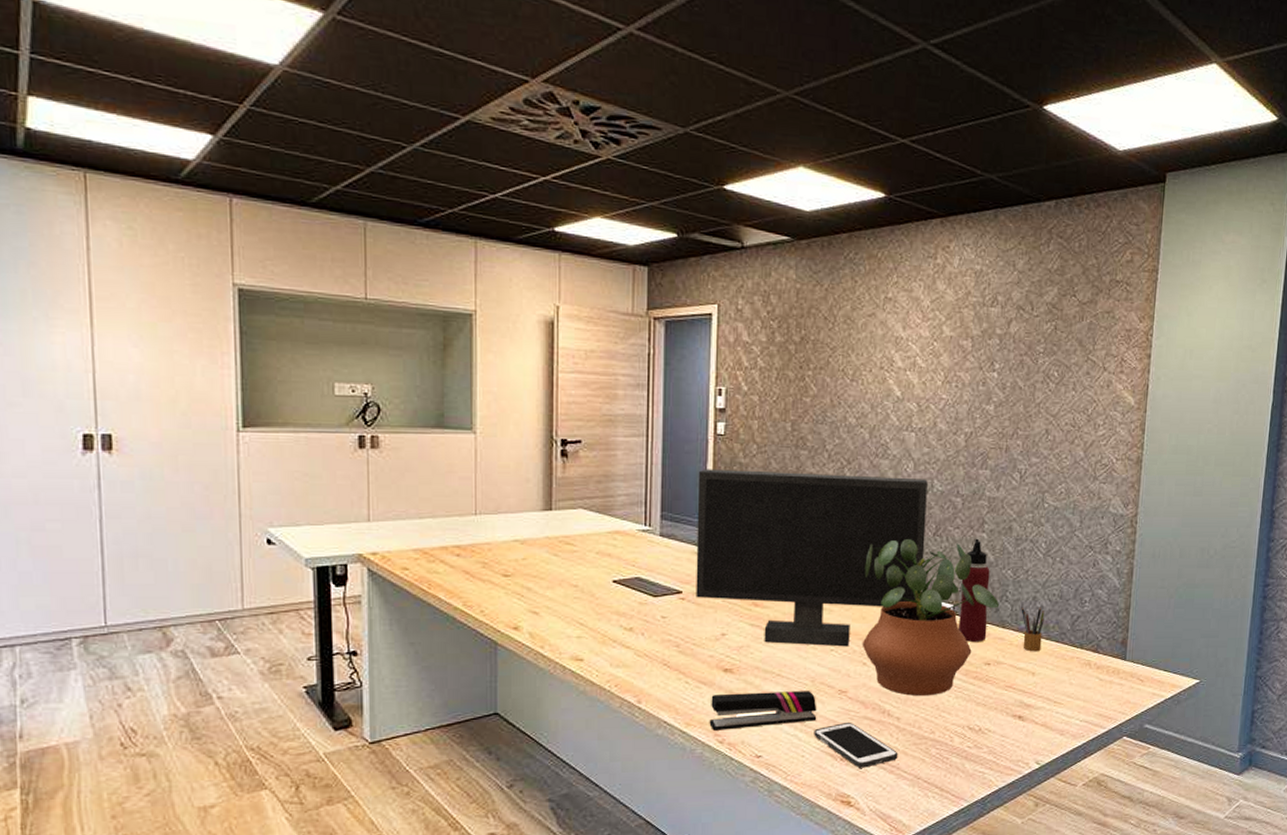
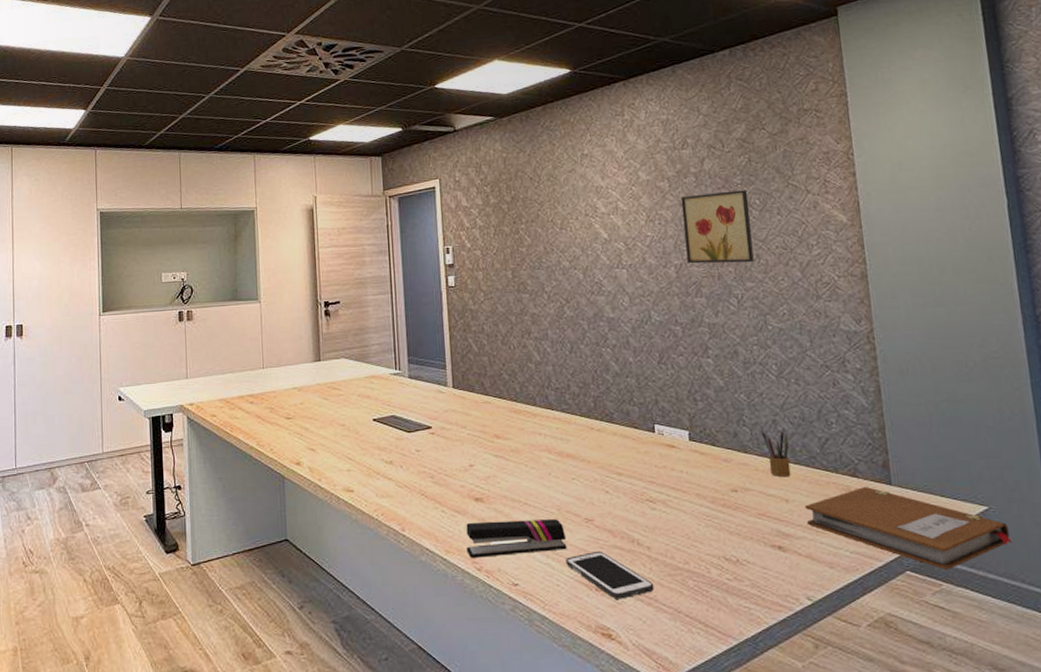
monitor: present [696,469,928,647] -> none [436,311,653,476]
potted plant: present [862,539,1000,697] -> none [594,368,738,525]
water bottle: present [957,538,990,643] -> none [693,364,729,469]
wall art: none [978,359,1048,438] -> present [680,190,754,264]
notebook: none [1047,662,1212,736] -> present [804,487,1012,571]

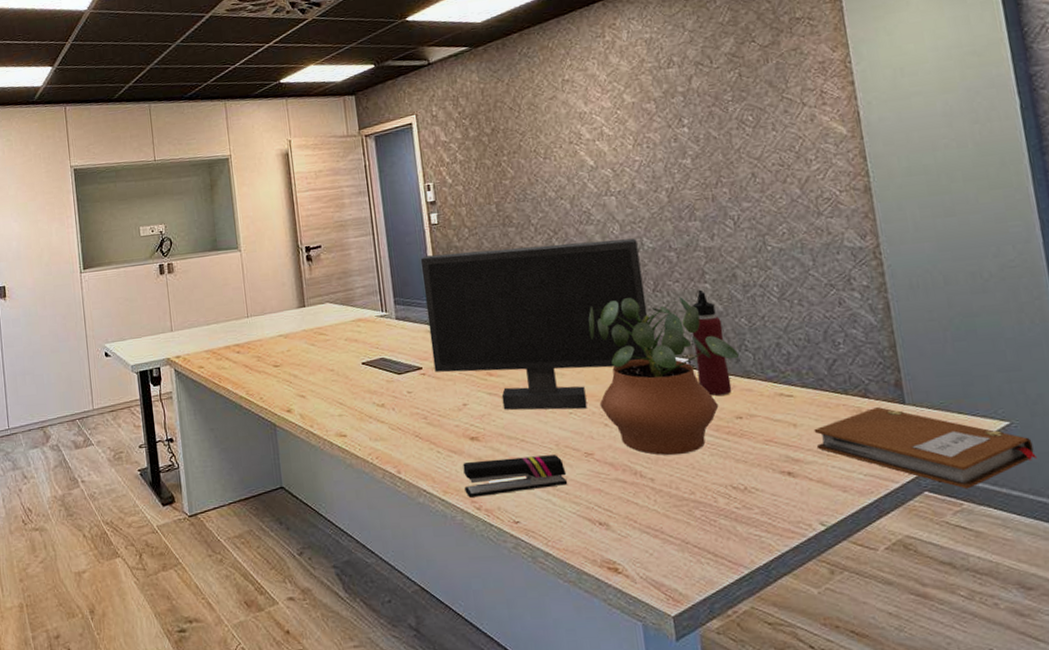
monitor: none [436,311,653,476] -> present [420,238,649,410]
cell phone: present [566,552,655,599] -> none [567,485,660,533]
potted plant: none [594,368,738,525] -> present [588,297,740,456]
wall art: present [680,190,754,264] -> none [668,106,750,187]
water bottle: none [693,364,729,469] -> present [692,289,732,396]
pencil box: present [761,430,791,478] -> none [764,353,798,402]

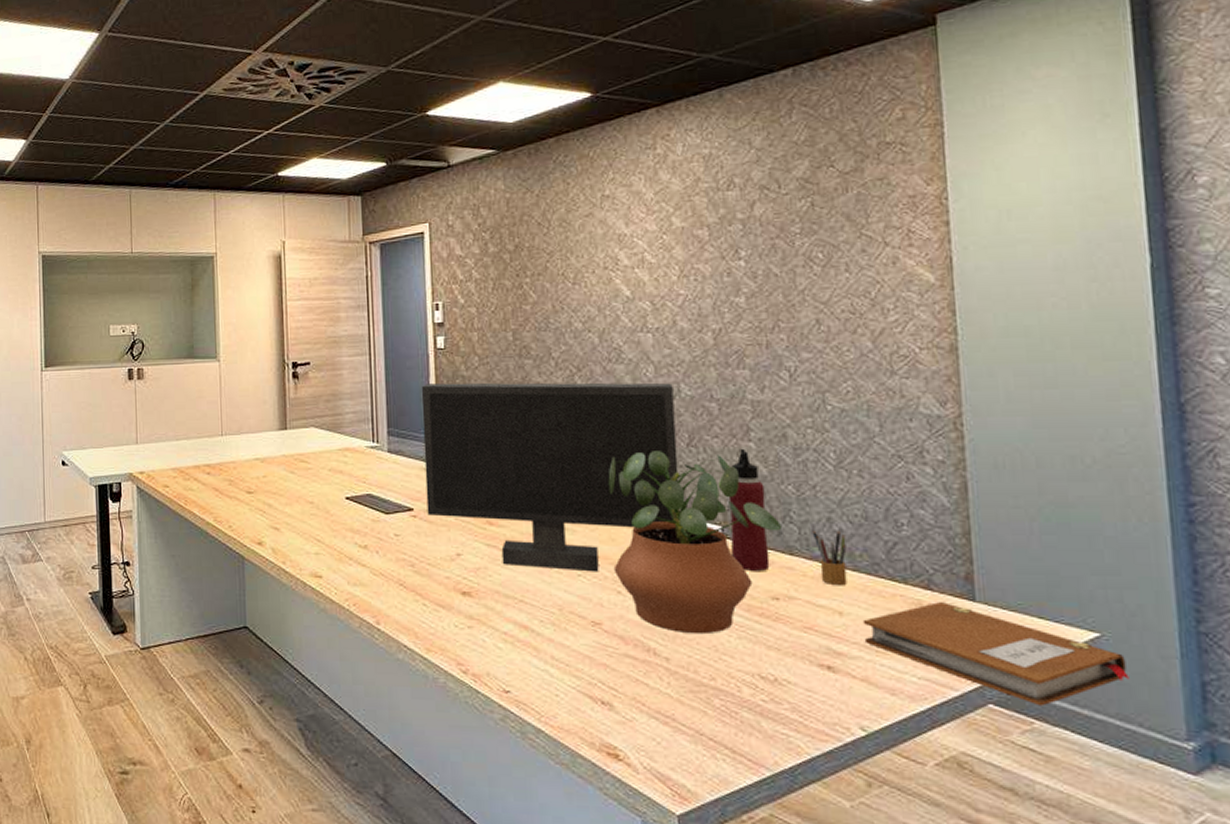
stapler: present [462,455,568,498] -> none [450,618,569,659]
pencil box: none [764,353,798,402] -> present [812,530,847,586]

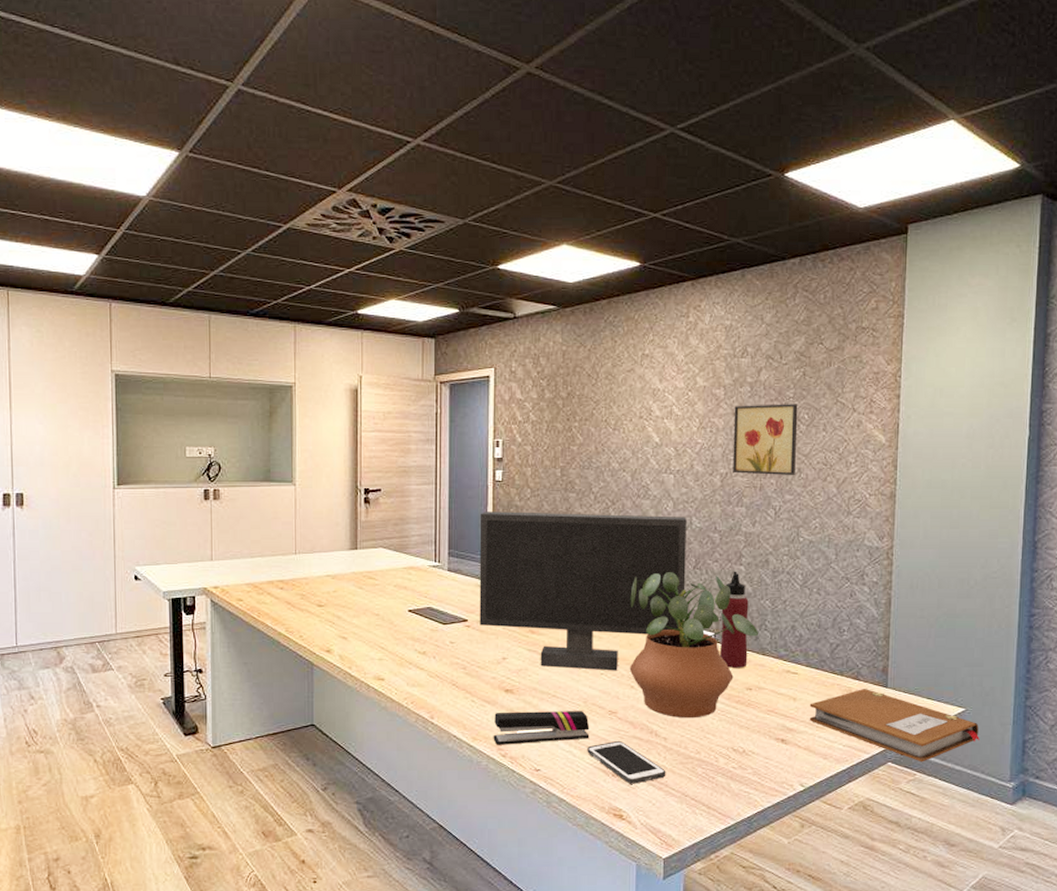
stapler: none [450,618,569,659] -> present [493,711,590,745]
cell phone: none [567,660,672,716] -> present [587,741,666,784]
wall art: none [723,241,813,329] -> present [733,404,798,476]
pencil box: present [812,530,847,586] -> none [780,635,804,678]

